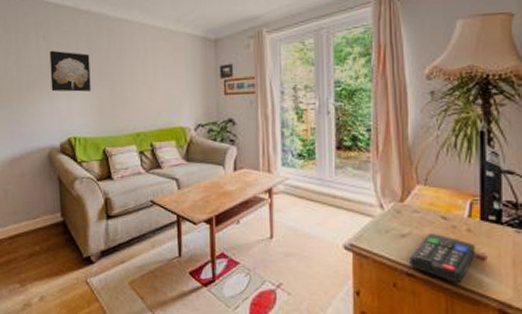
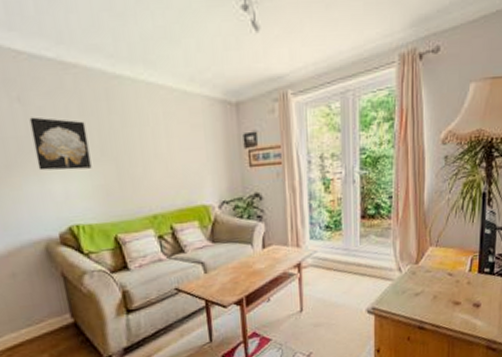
remote control: present [409,232,476,284] -> none [421,288,473,330]

